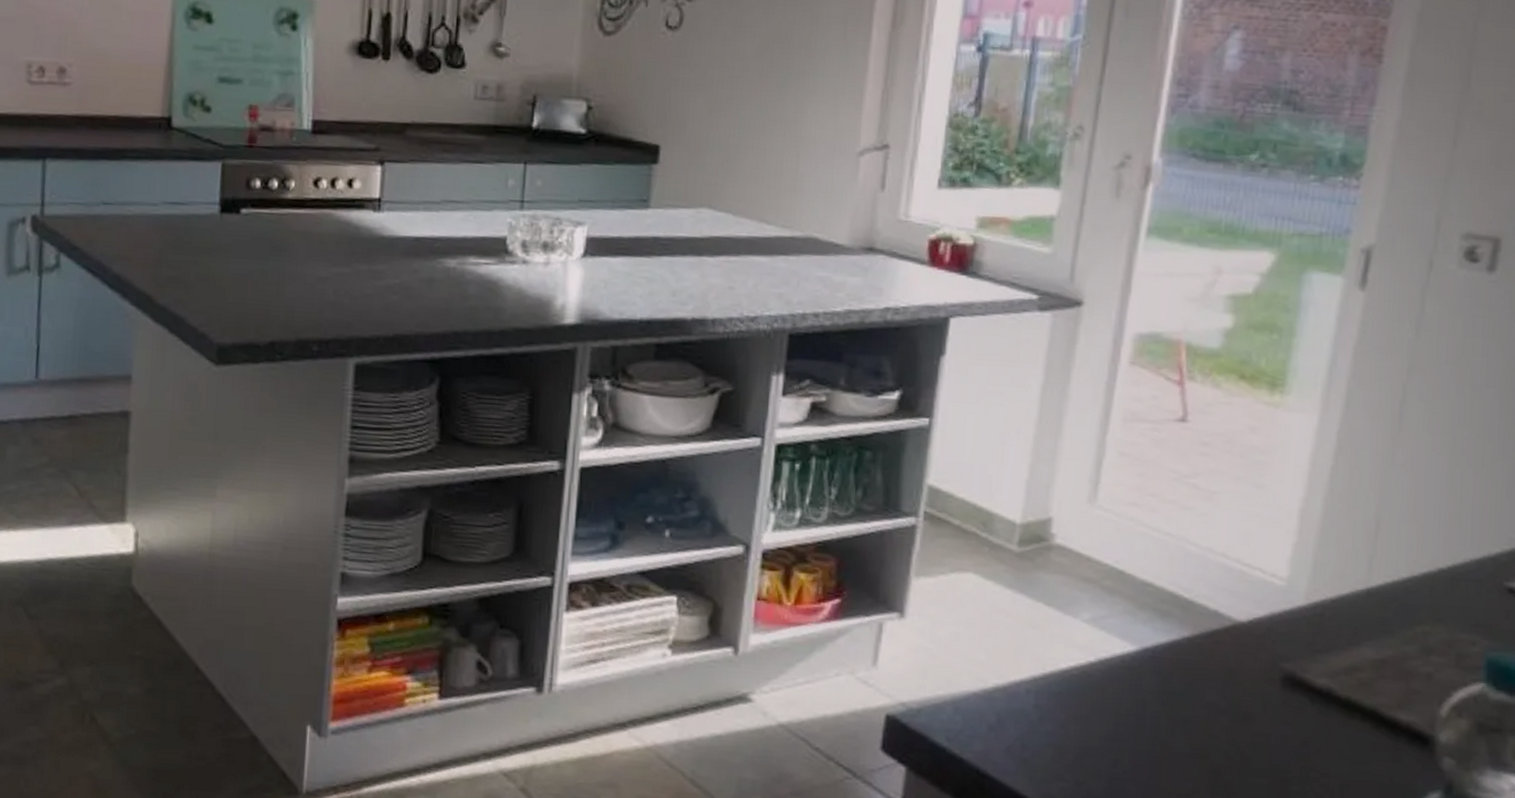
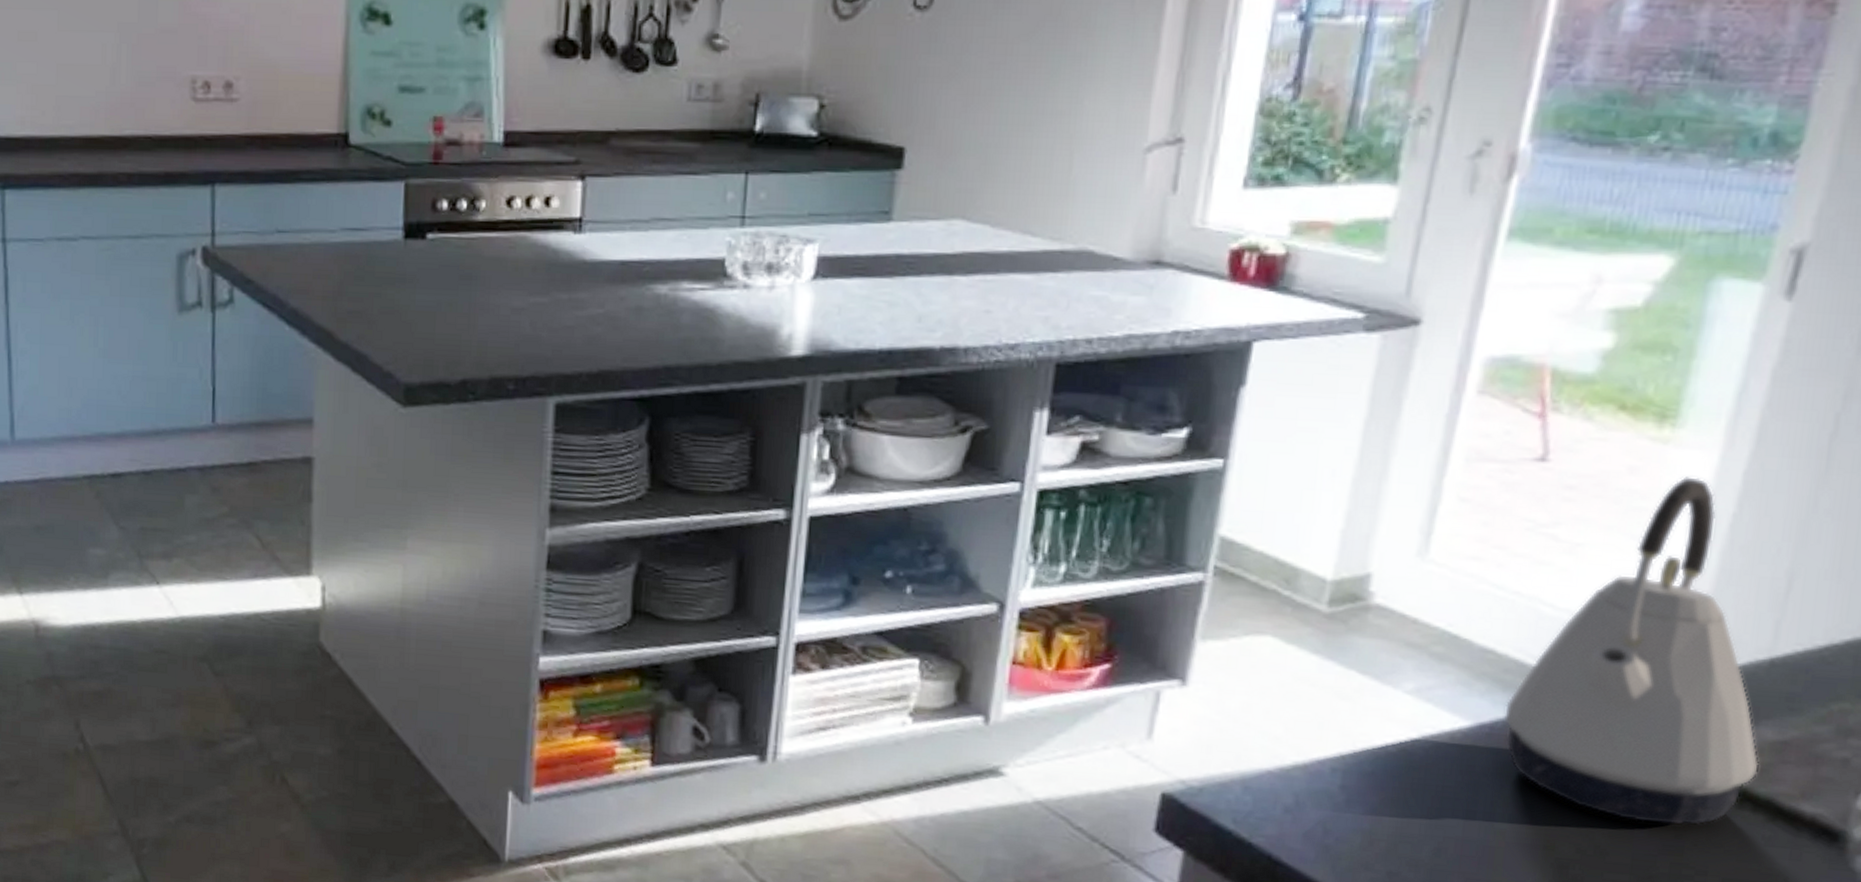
kettle: none [1162,435,1364,734] -> present [1503,476,1759,826]

